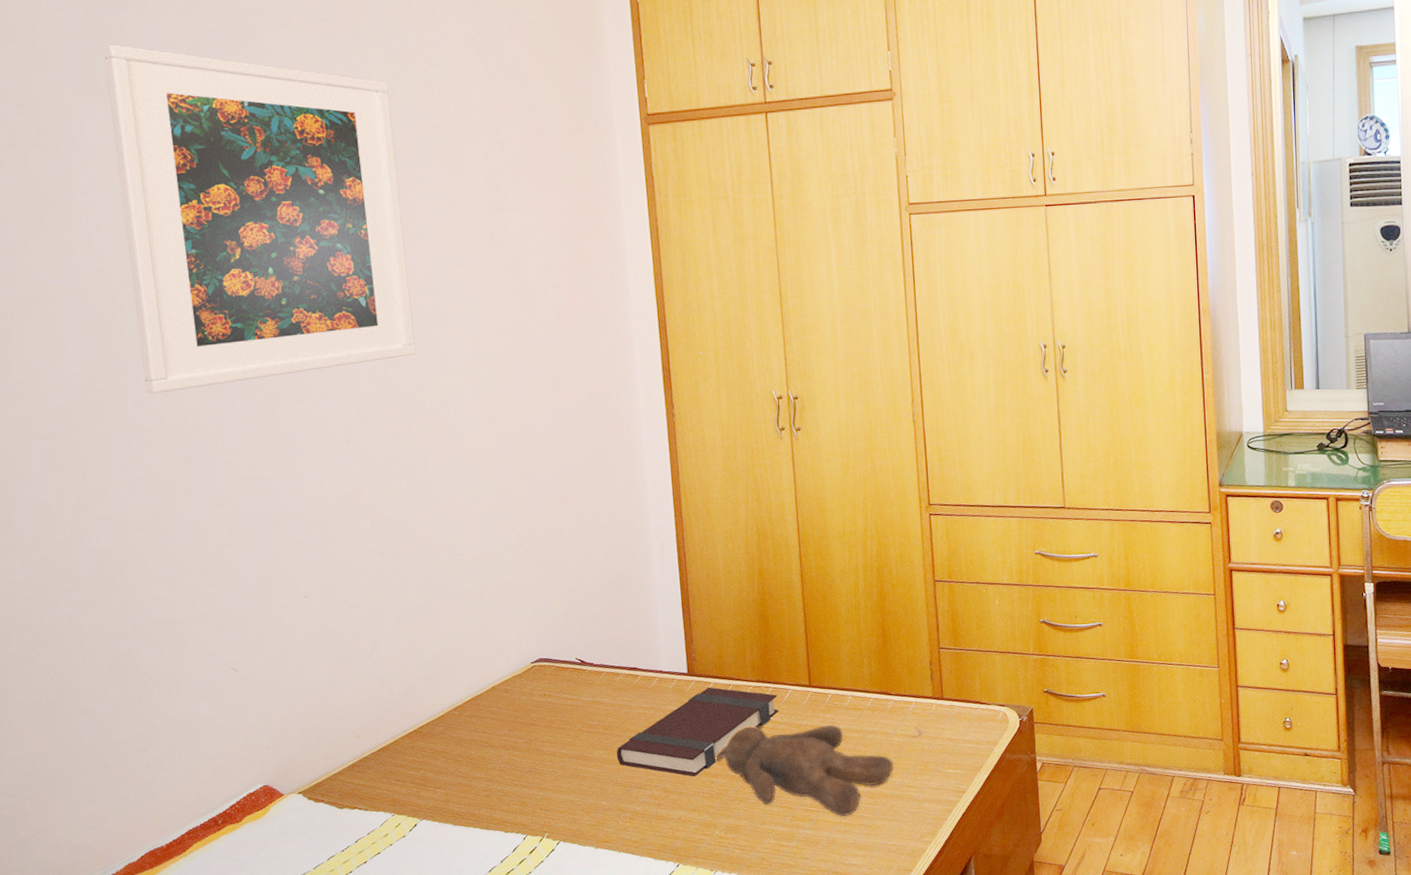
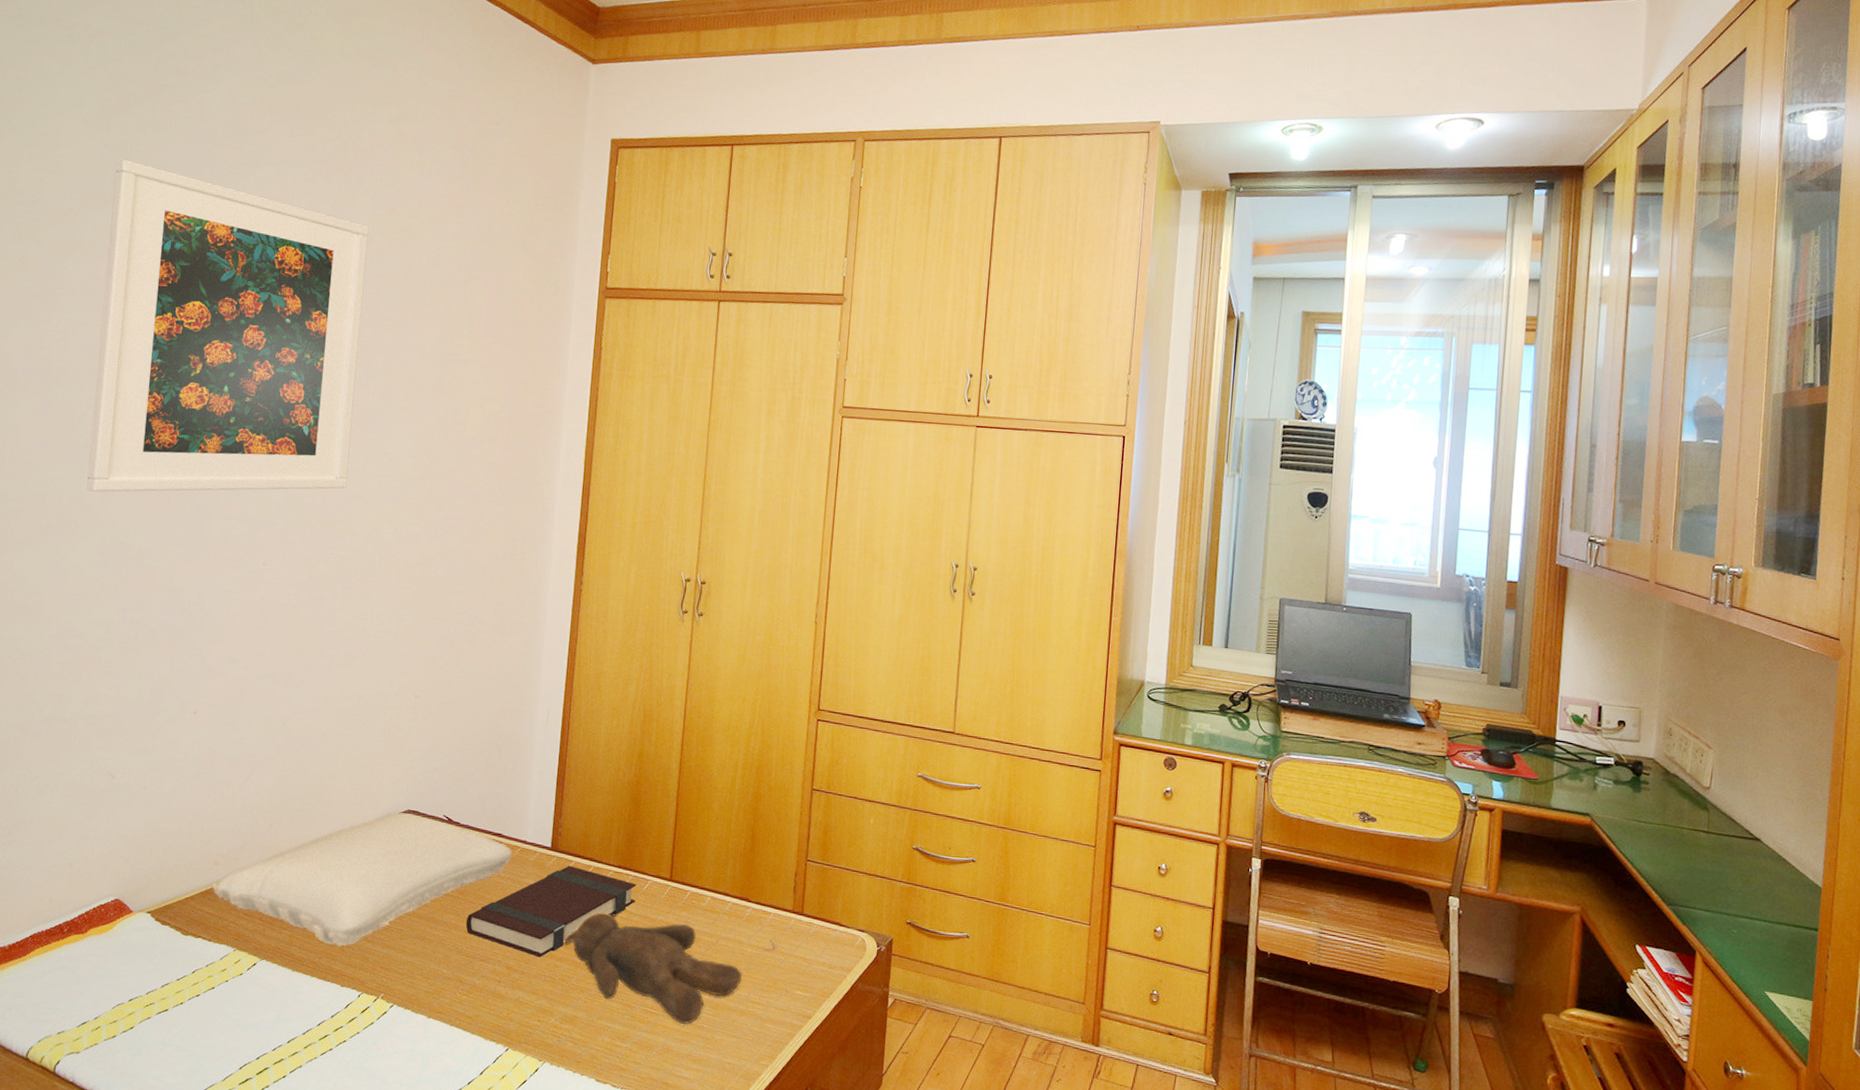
pillow: none [357,661,651,796] -> present [212,812,513,947]

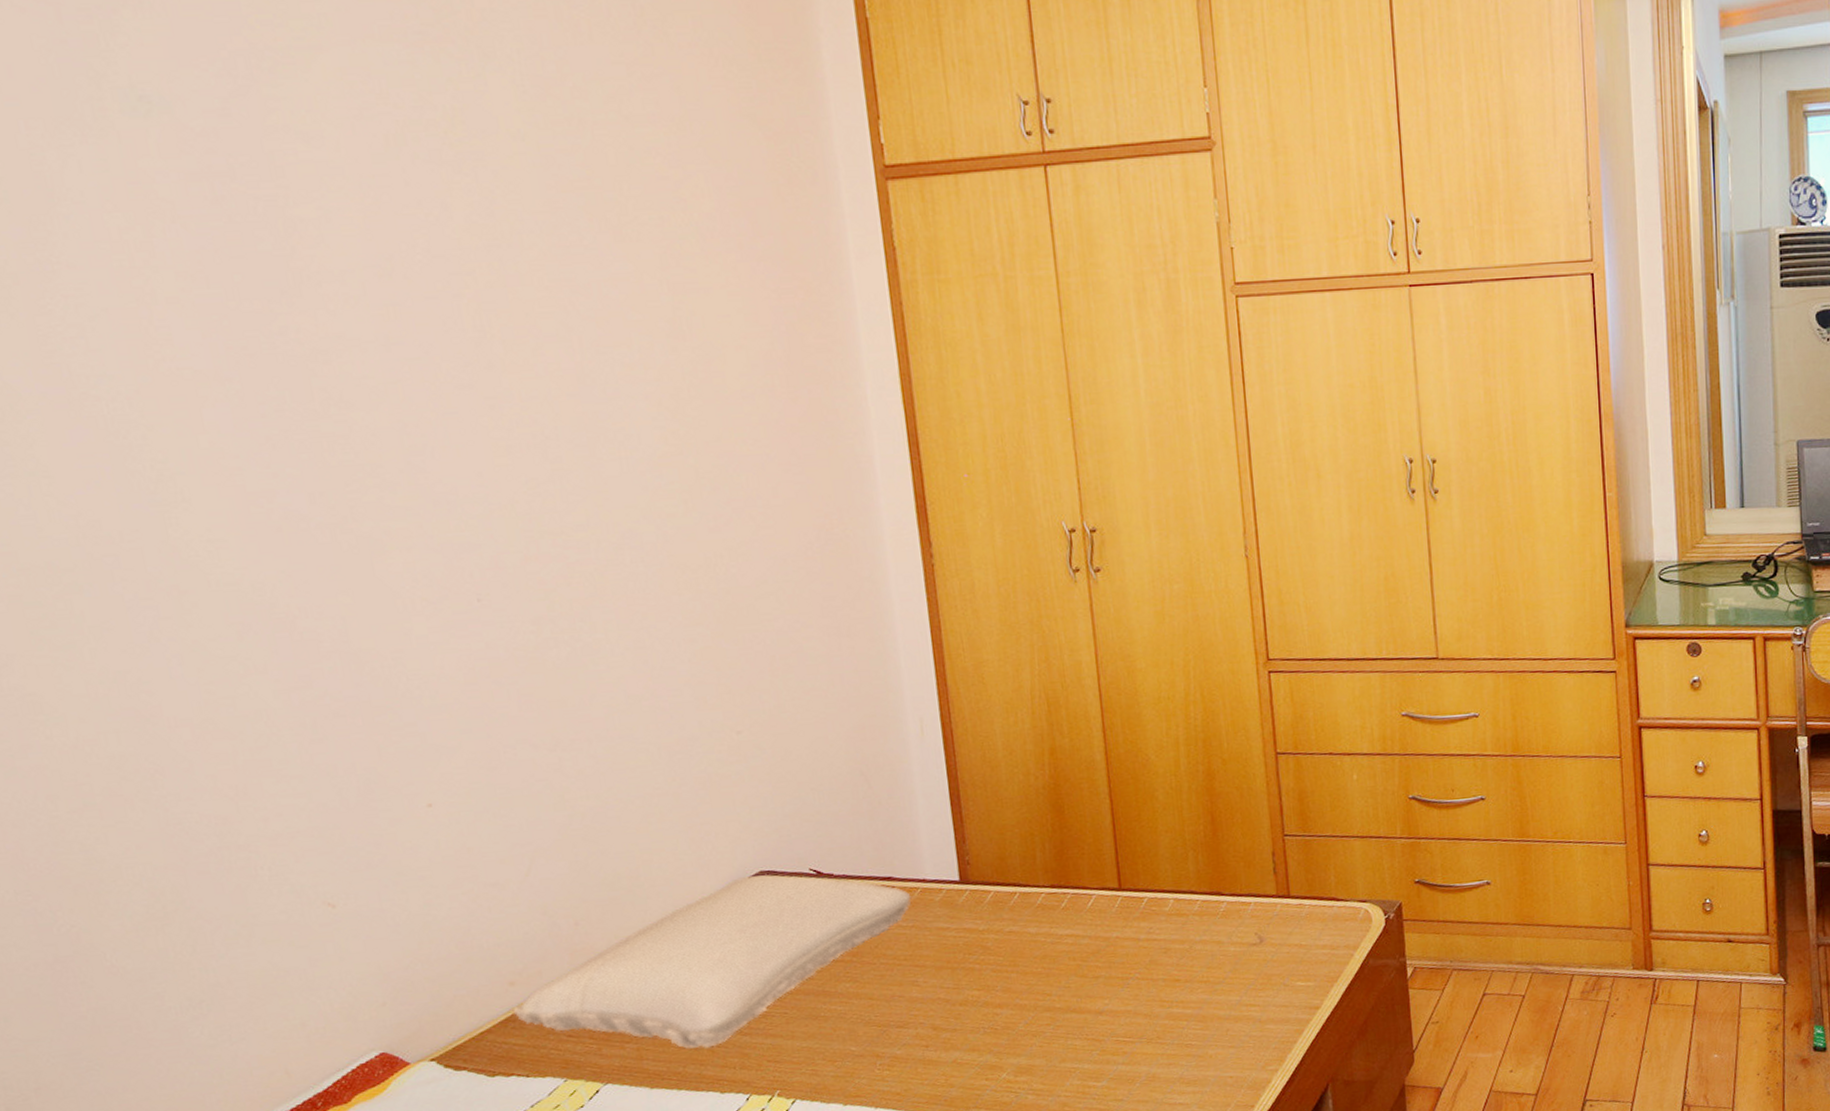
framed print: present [87,159,369,492] -> none [87,60,573,542]
book: present [465,865,637,958] -> none [867,896,1081,1009]
teddy bear: present [562,912,742,1024] -> none [998,935,1229,1047]

